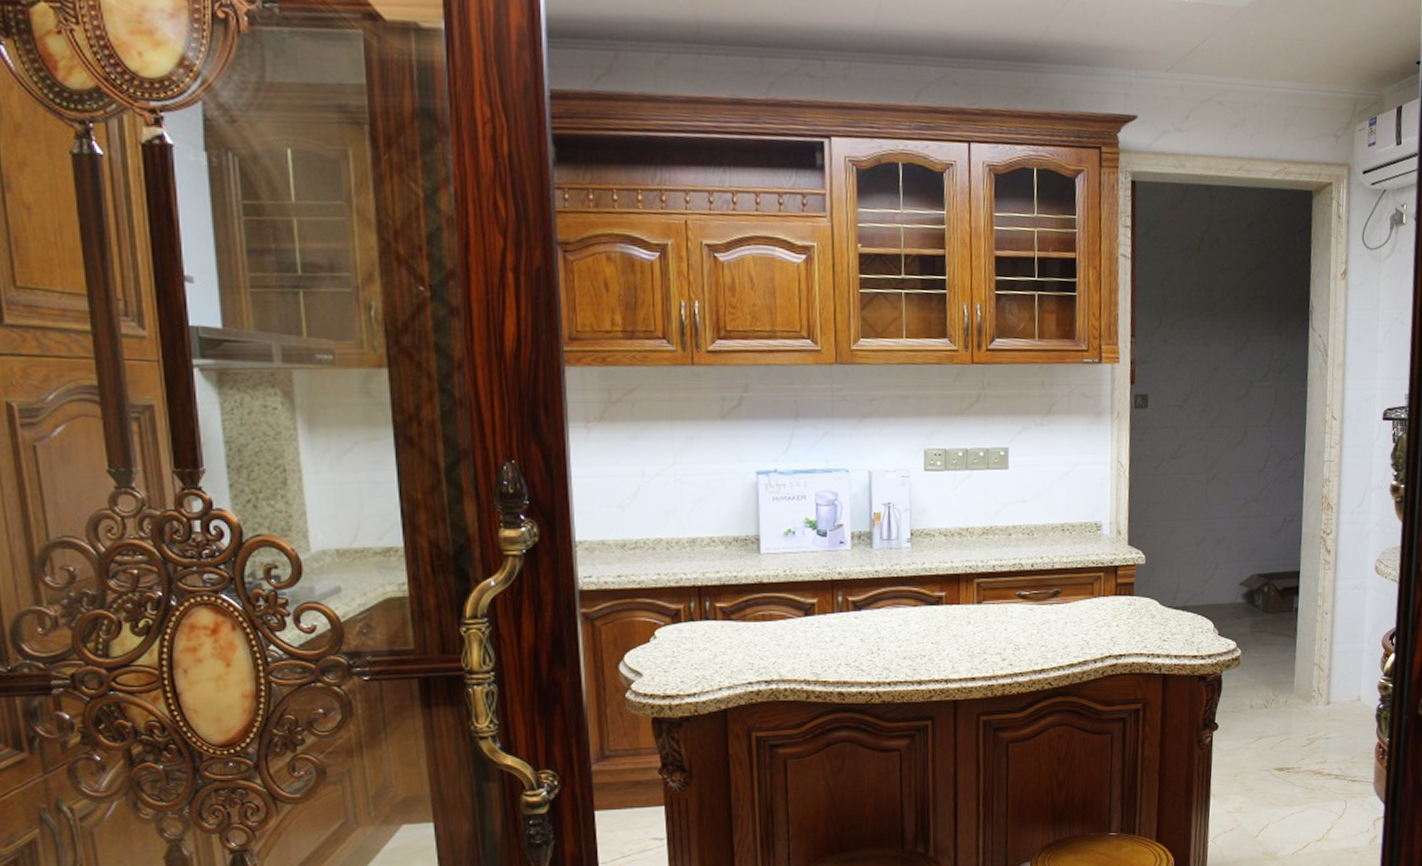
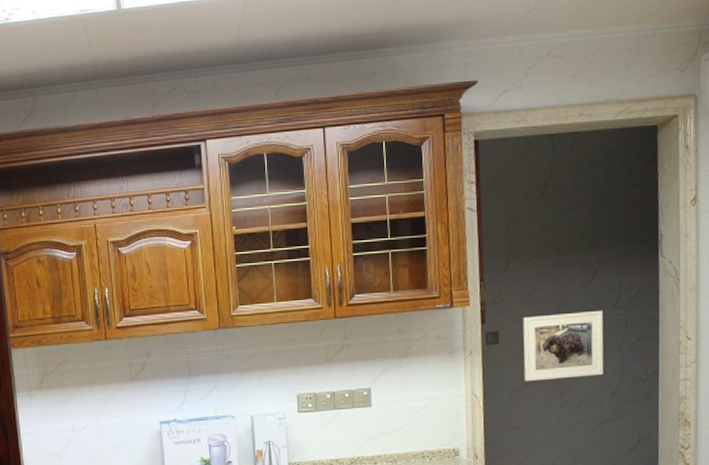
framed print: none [1172,380,1254,452] -> present [523,310,604,381]

